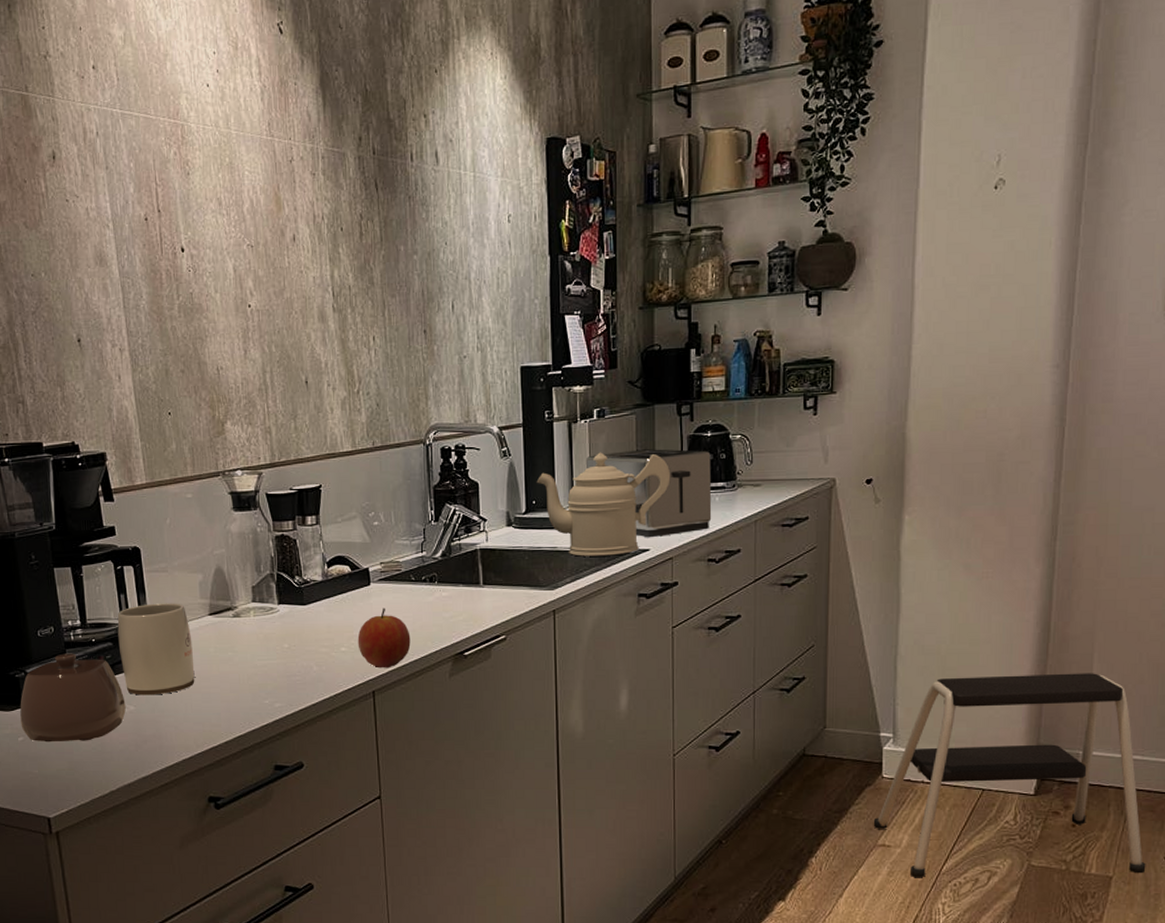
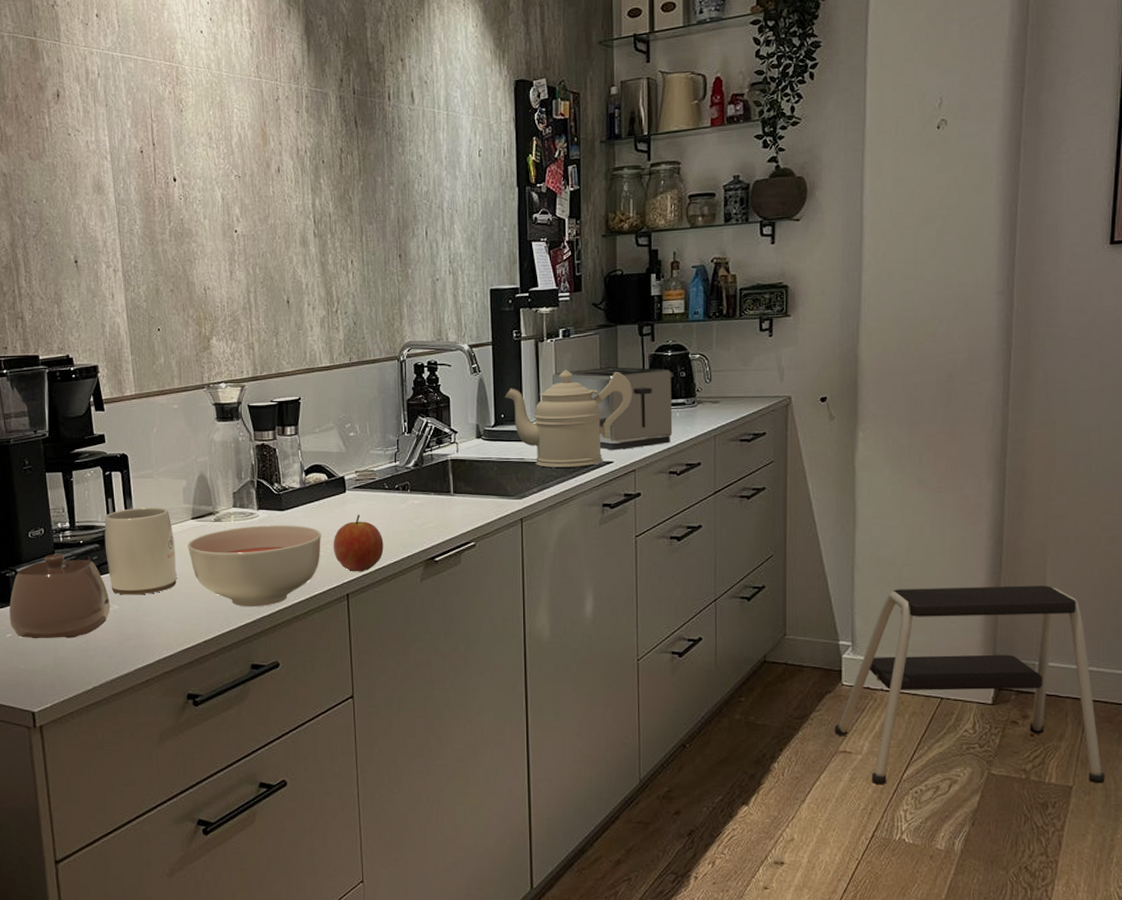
bowl: none [205,620,345,706] -> present [188,525,321,607]

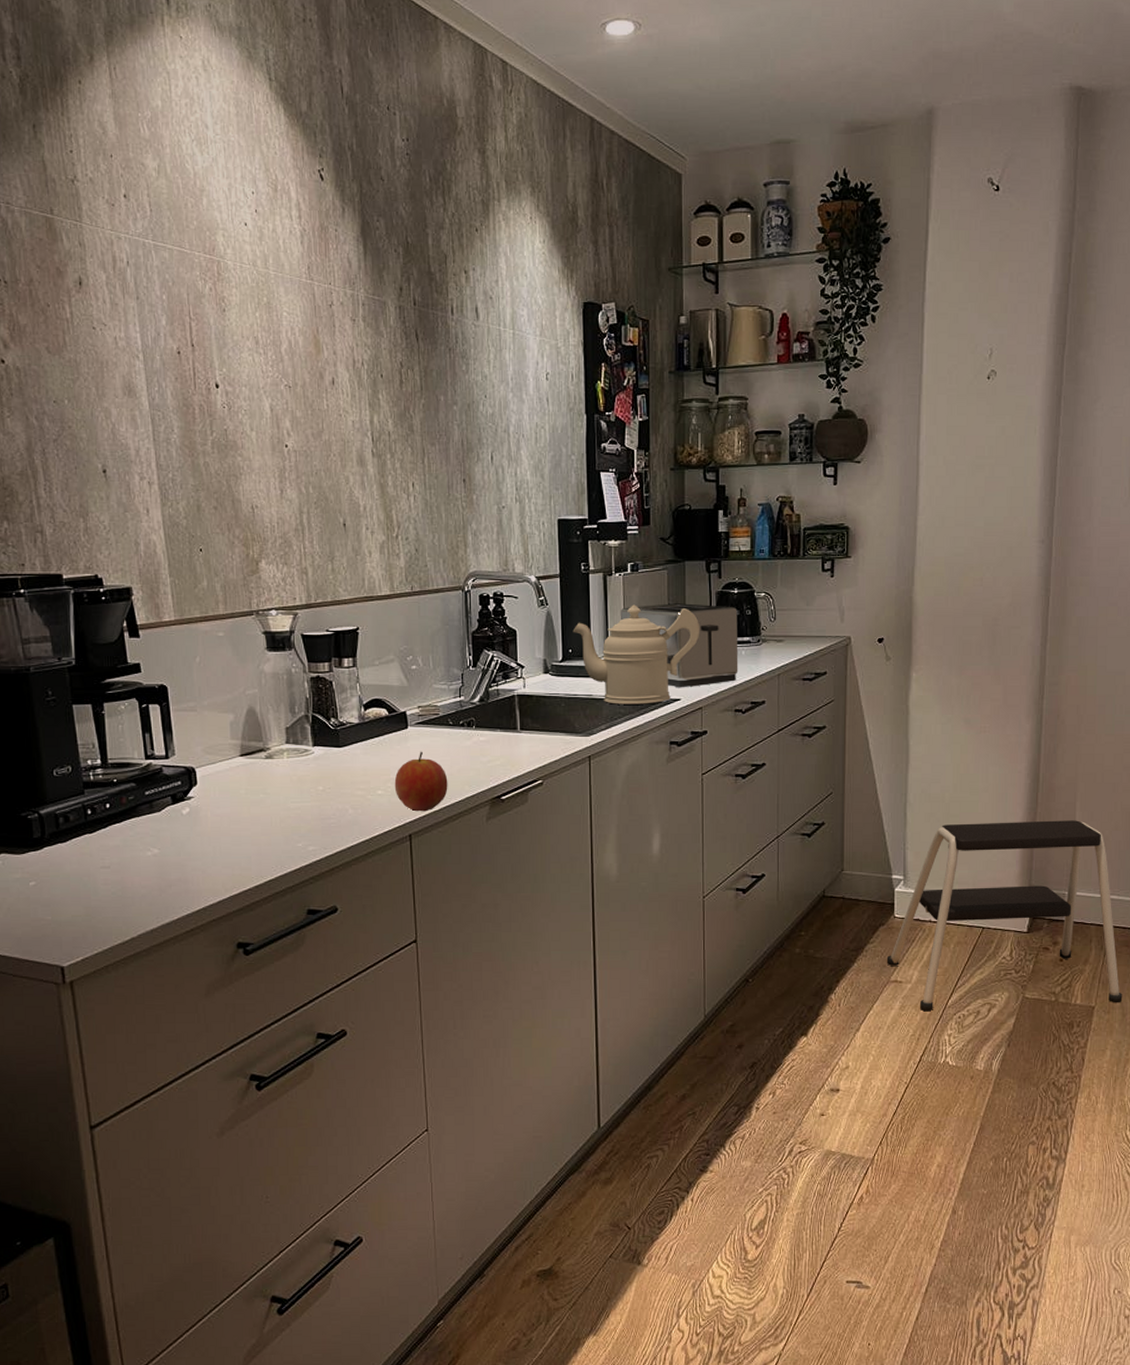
sugar bowl: present [9,554,110,639] -> none [32,794,149,887]
mug: present [104,507,177,595] -> none [141,743,224,838]
bowl: present [188,525,321,607] -> none [236,762,382,850]

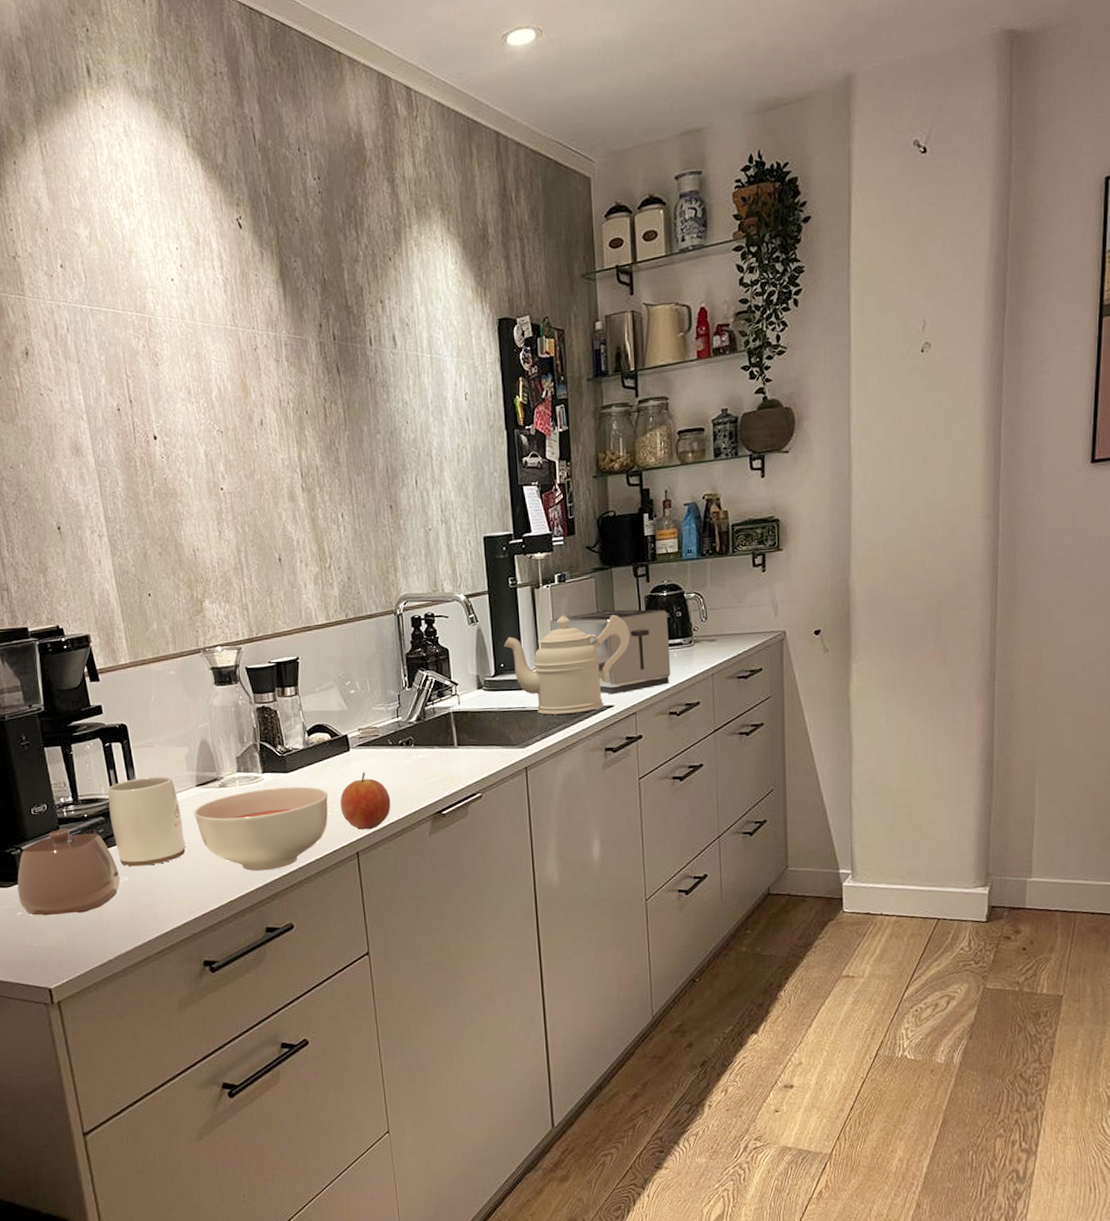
sugar bowl: none [32,794,149,887] -> present [17,829,120,916]
mug: none [141,743,224,838] -> present [107,776,186,867]
bowl: none [236,762,382,850] -> present [194,786,328,871]
step stool: present [886,820,1123,1012] -> none [837,804,1094,1006]

